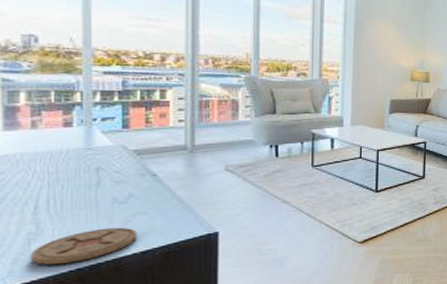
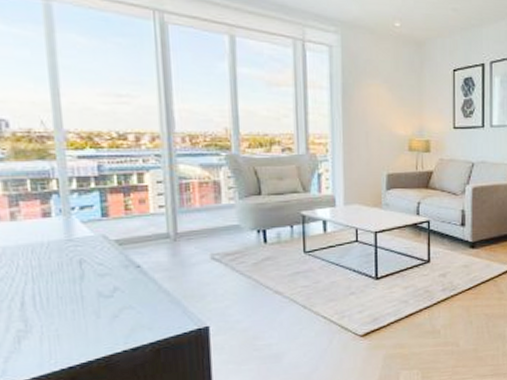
coaster: present [30,227,137,265] -> none [21,323,126,364]

